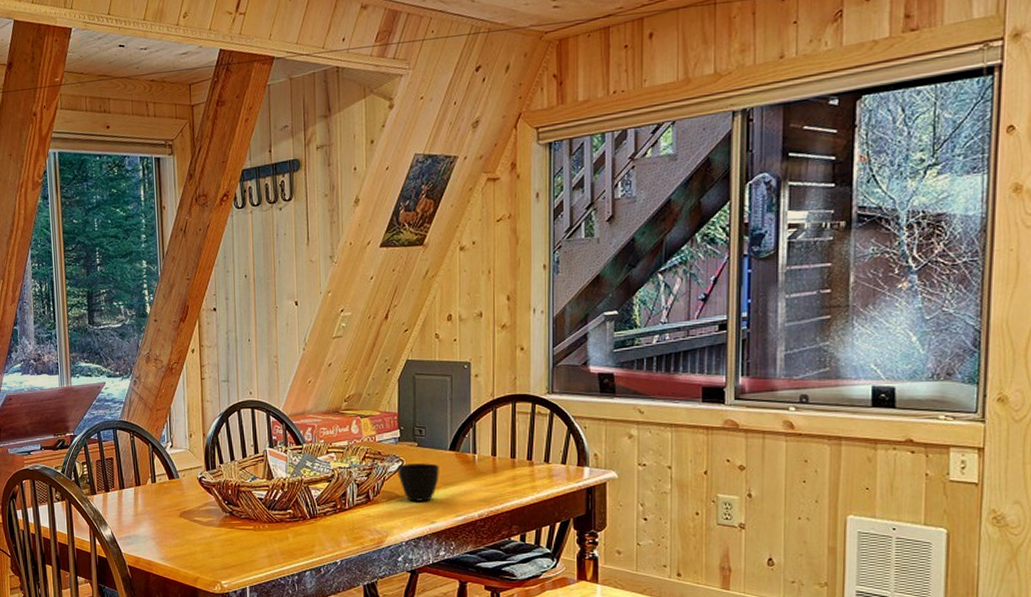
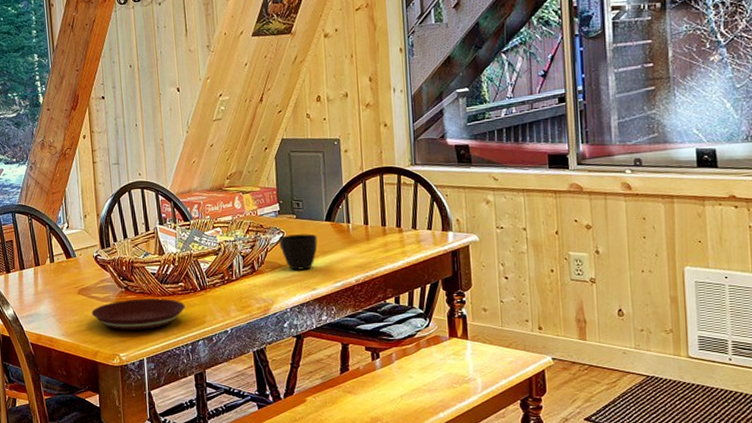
plate: none [193,524,293,557] -> present [91,298,185,331]

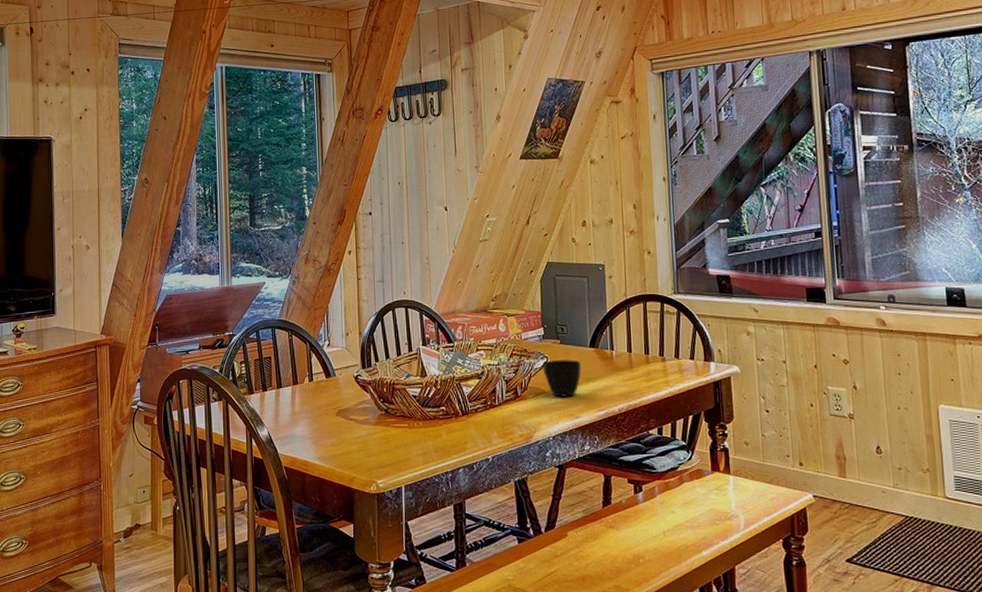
plate: present [91,298,185,331] -> none [349,422,446,456]

